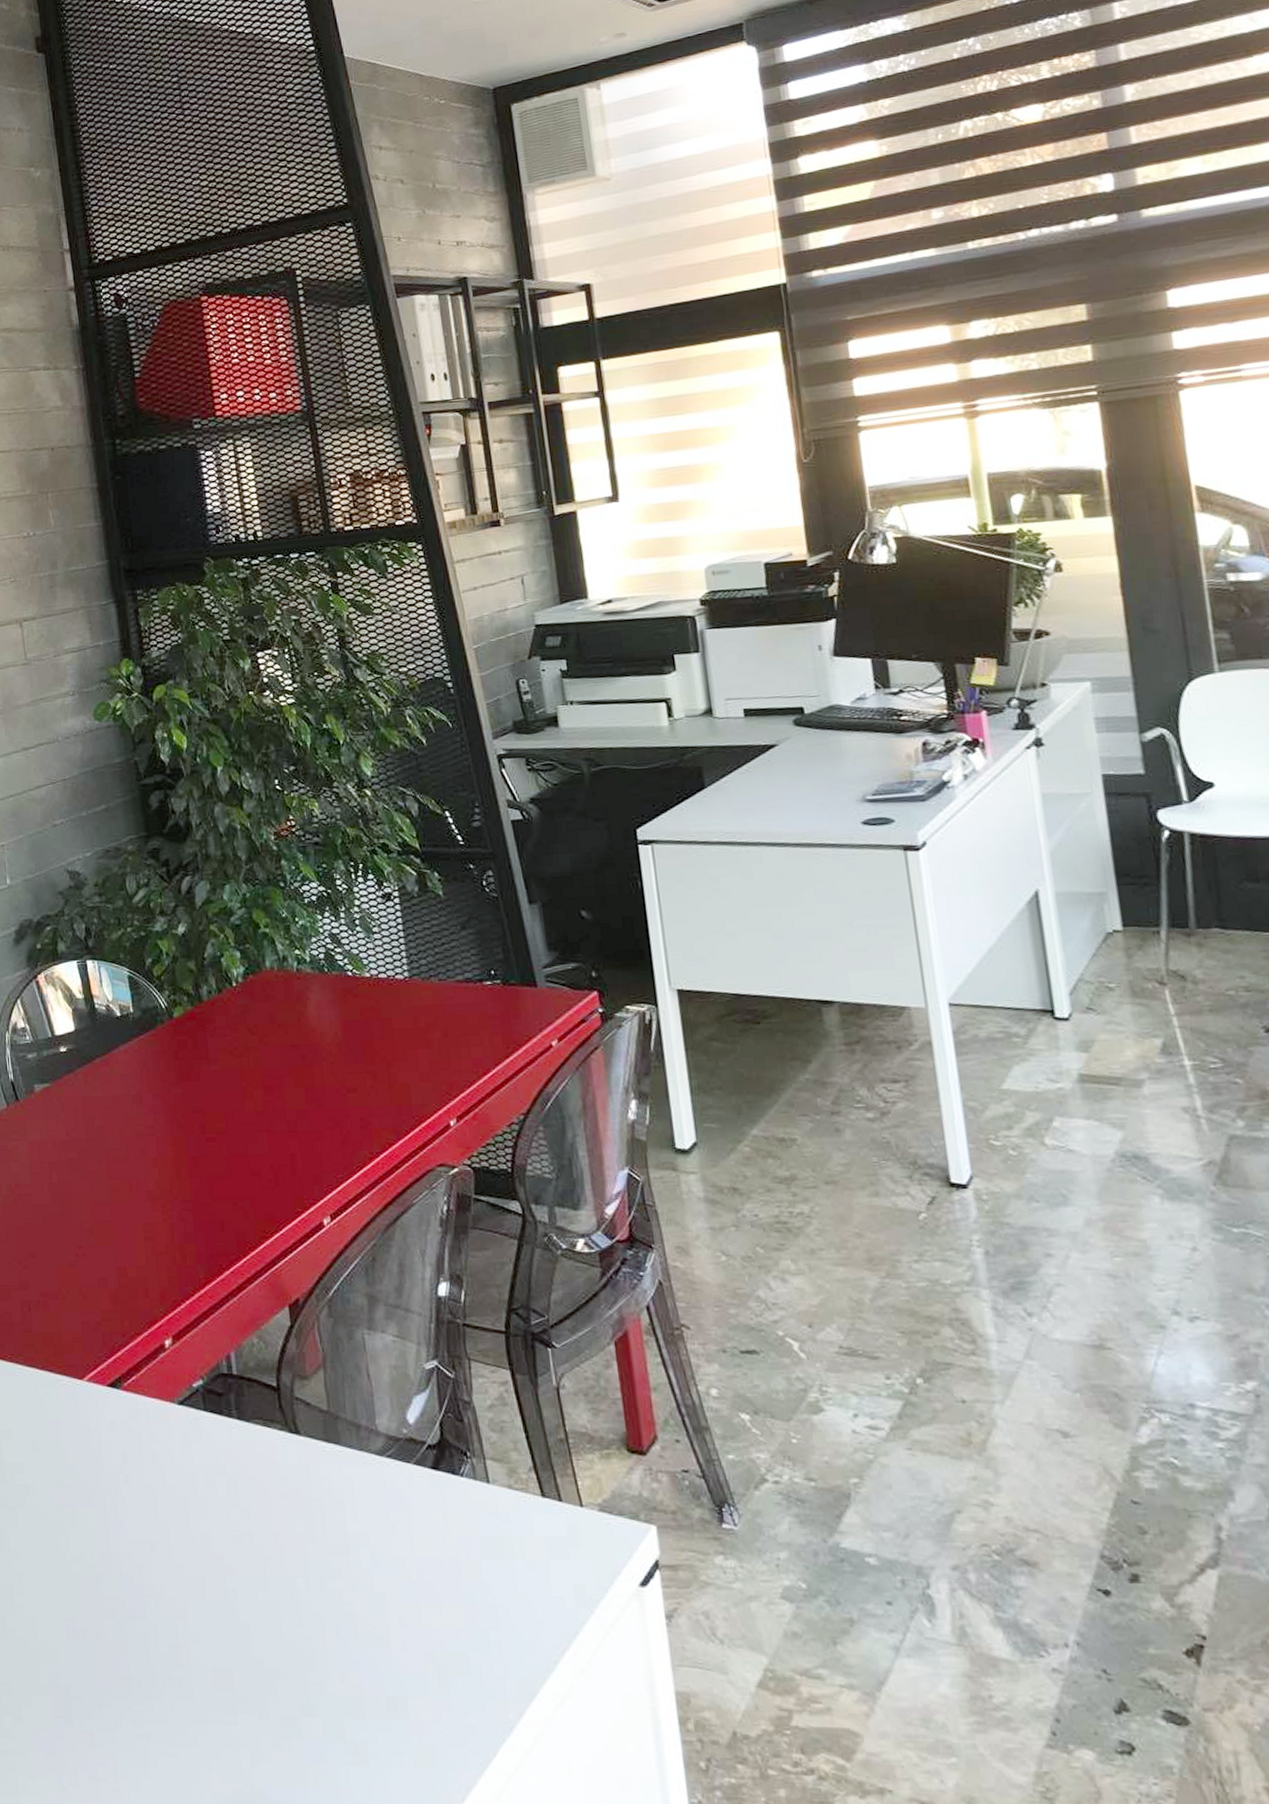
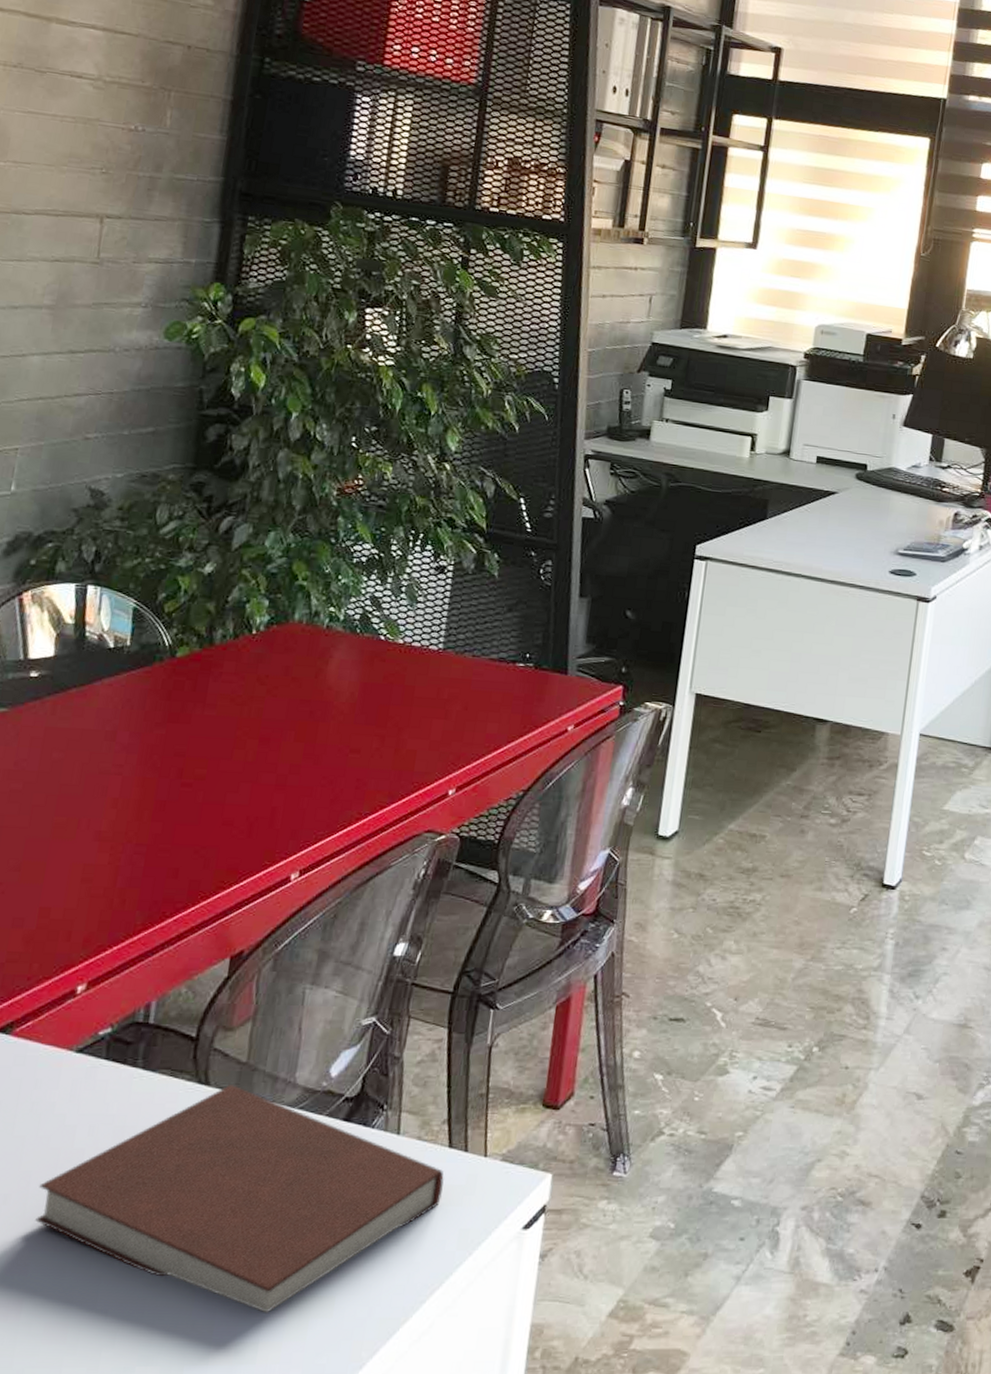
notebook: none [177,1434,548,1668] -> present [35,1085,444,1313]

